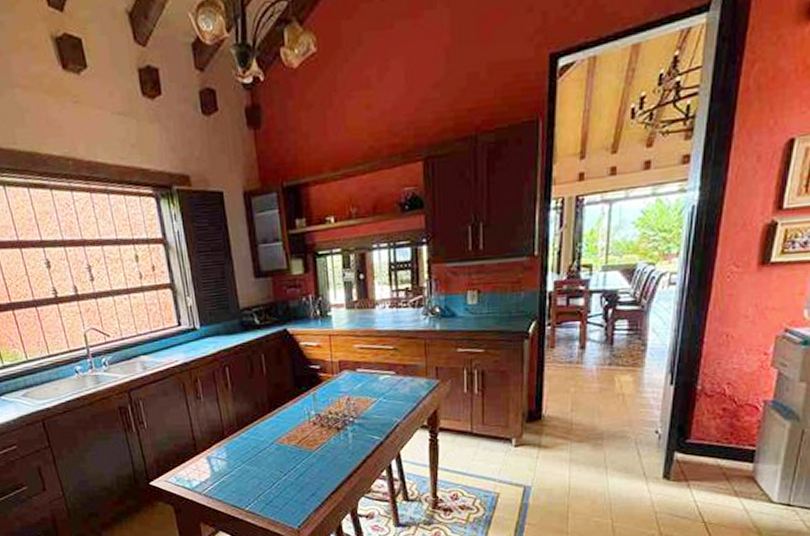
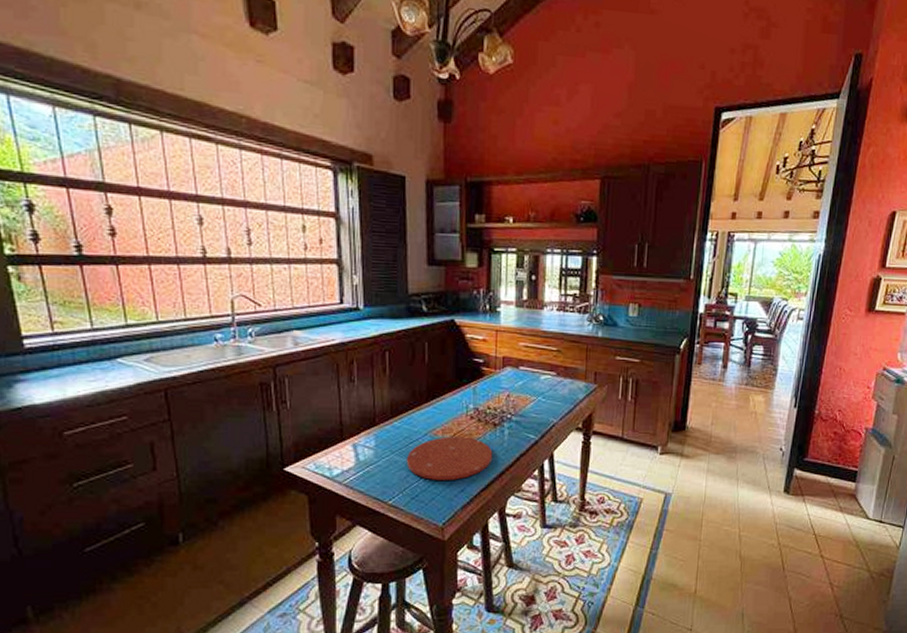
plate: none [256,442,340,486] -> present [406,436,493,480]

